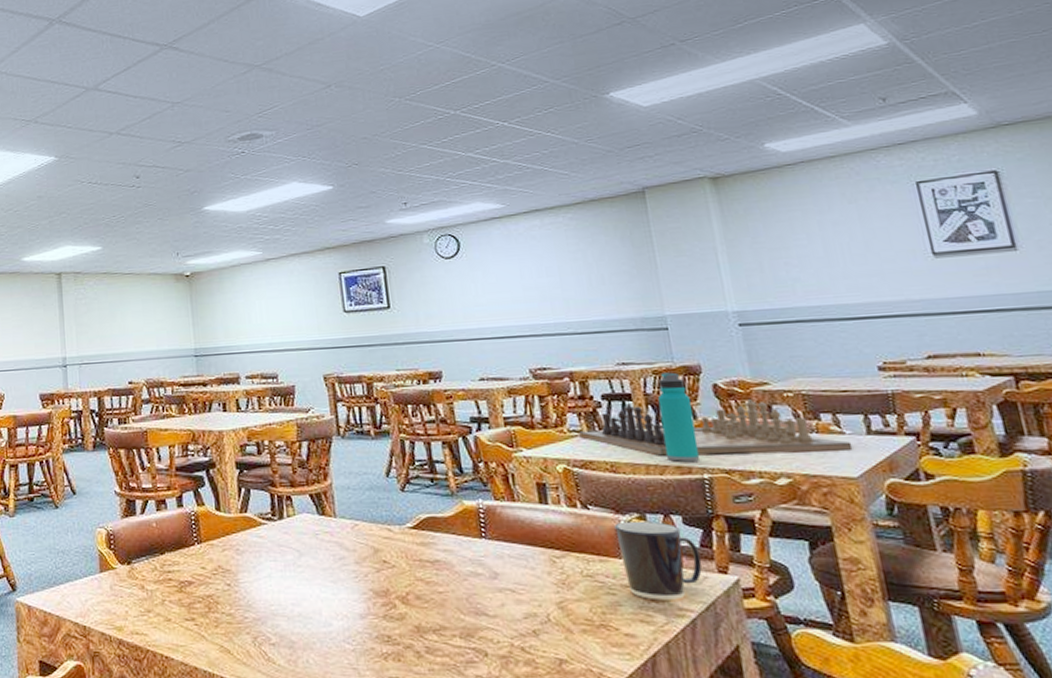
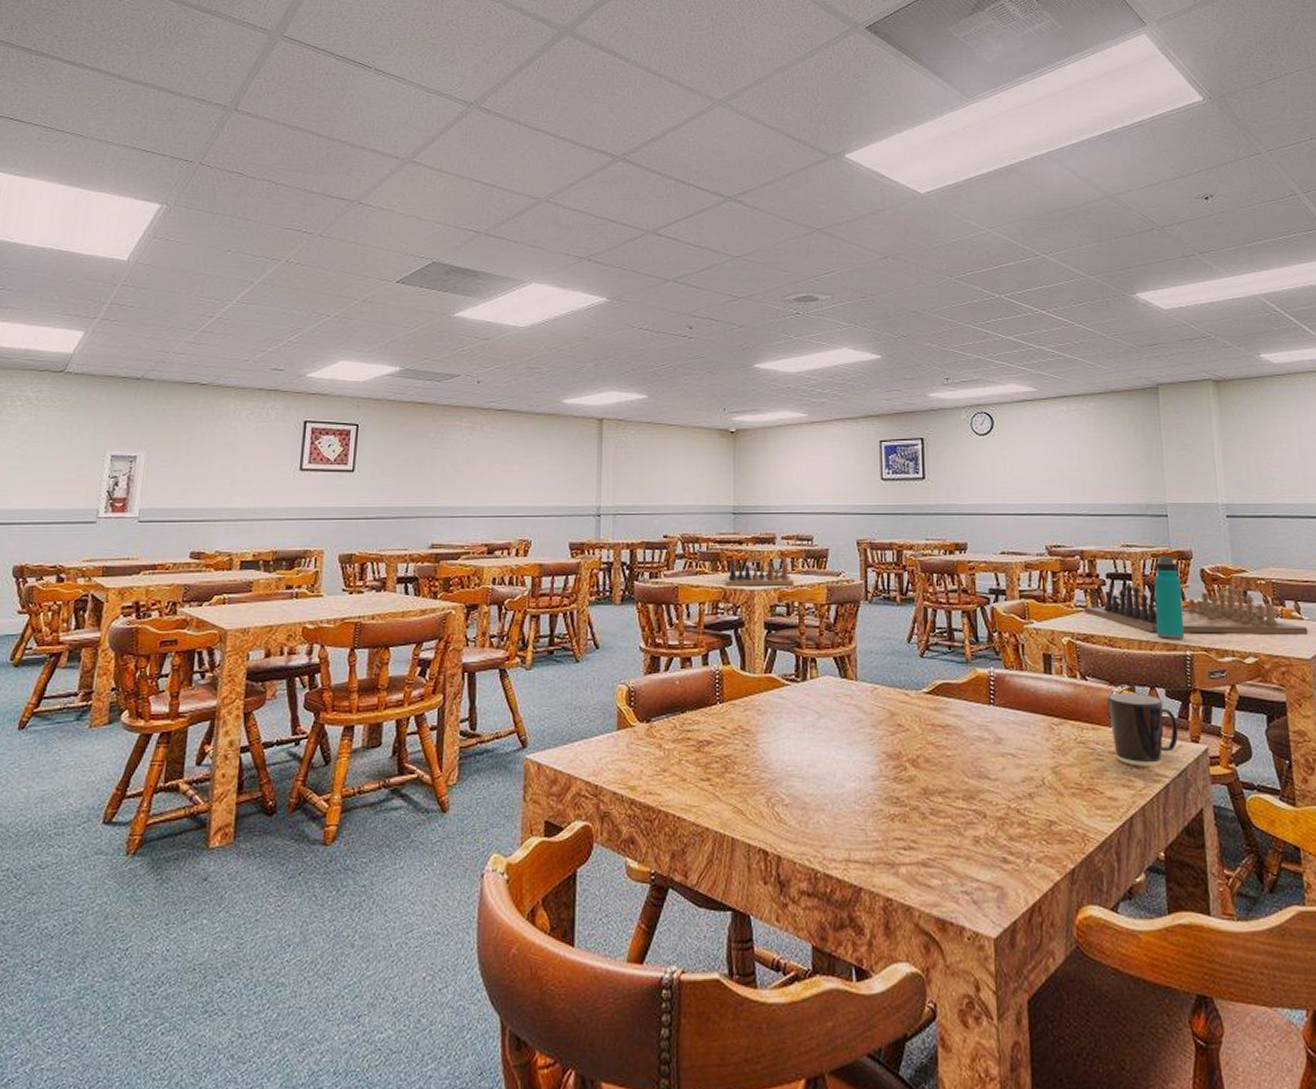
chess set: none [193,397,262,428] -> present [725,558,794,586]

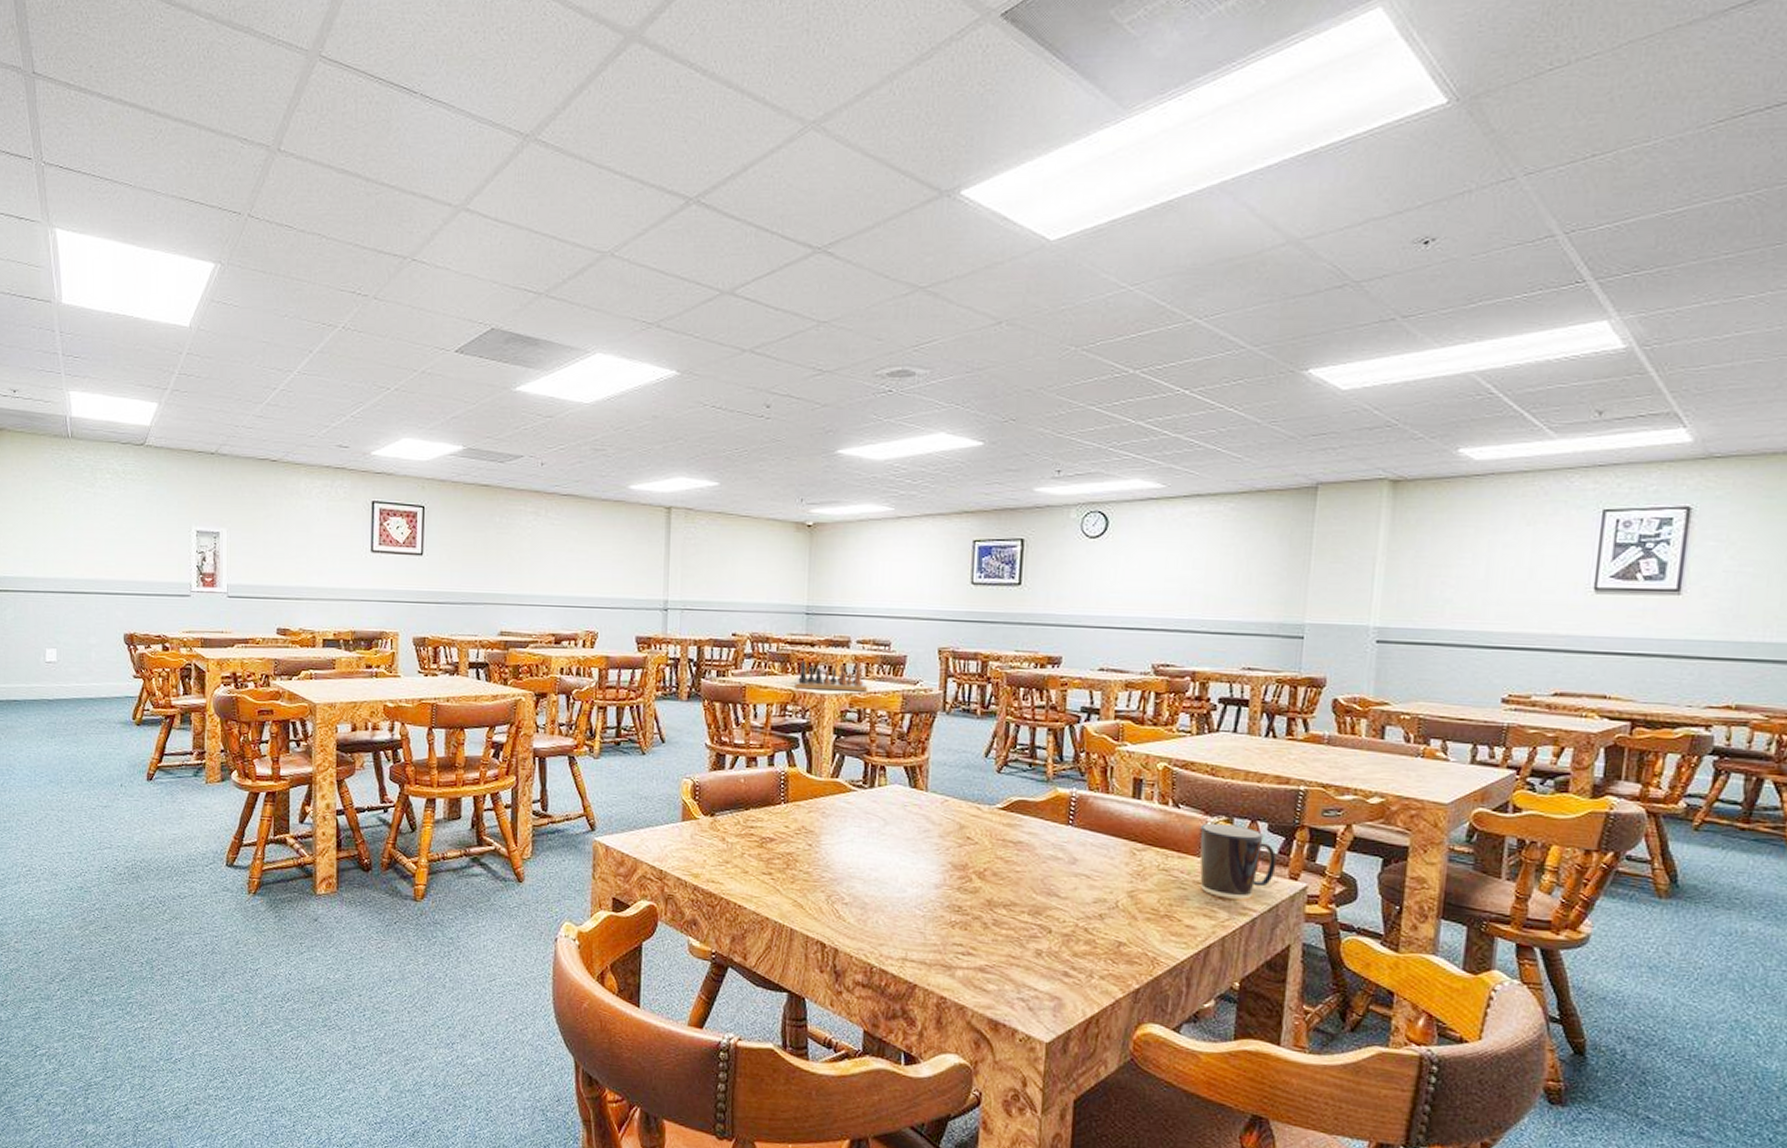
chess set: present [1084,583,1309,635] -> none [1187,709,1453,777]
water bottle: present [1153,556,1185,639] -> none [1267,682,1308,772]

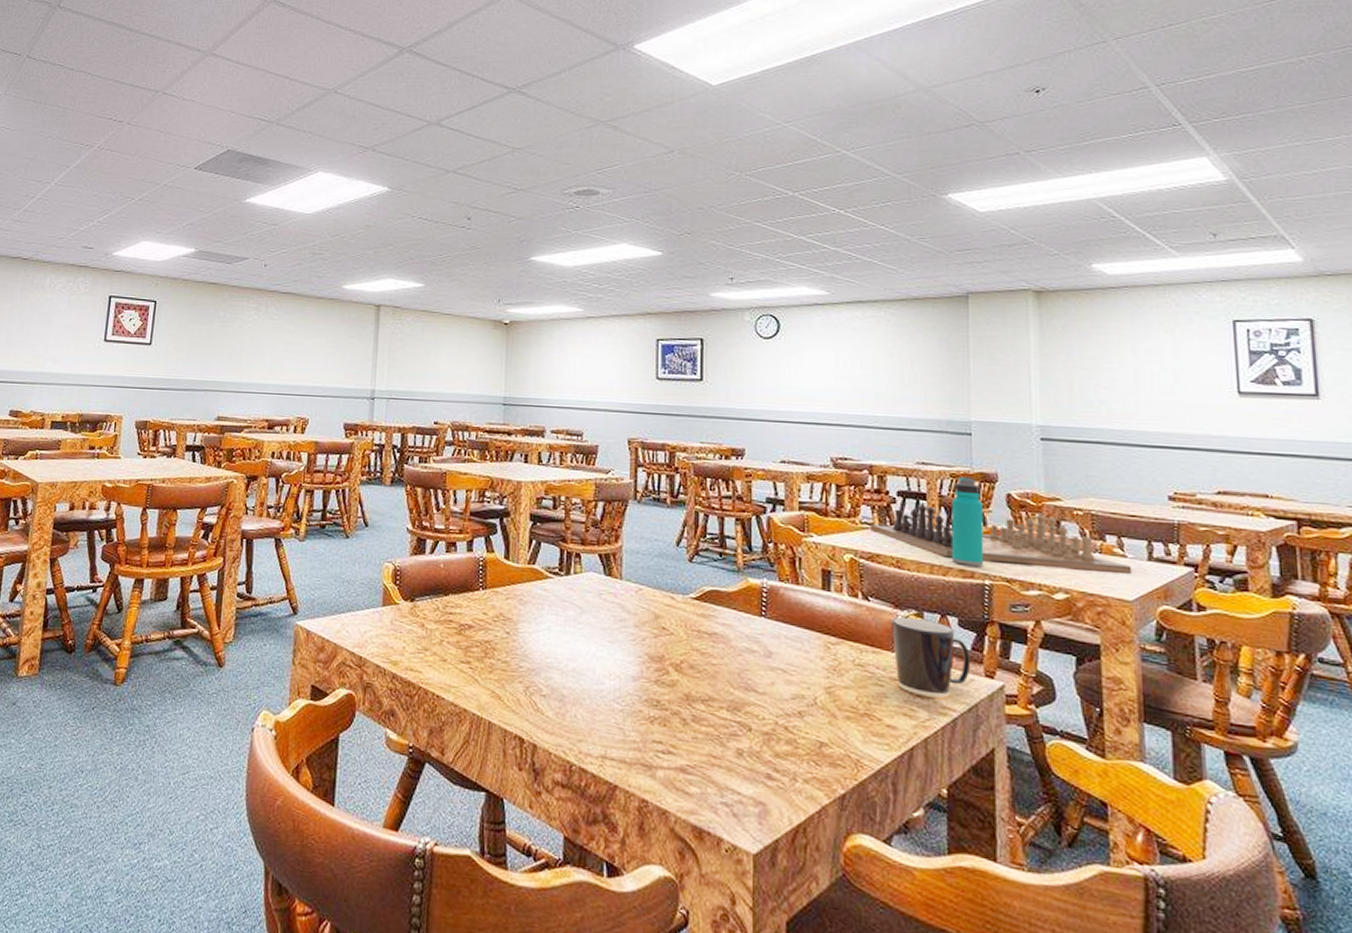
chess set: present [795,660,867,692] -> none [493,448,561,480]
chess set: none [1187,709,1453,777] -> present [870,502,1132,574]
water bottle: none [1267,682,1308,772] -> present [951,477,984,566]

